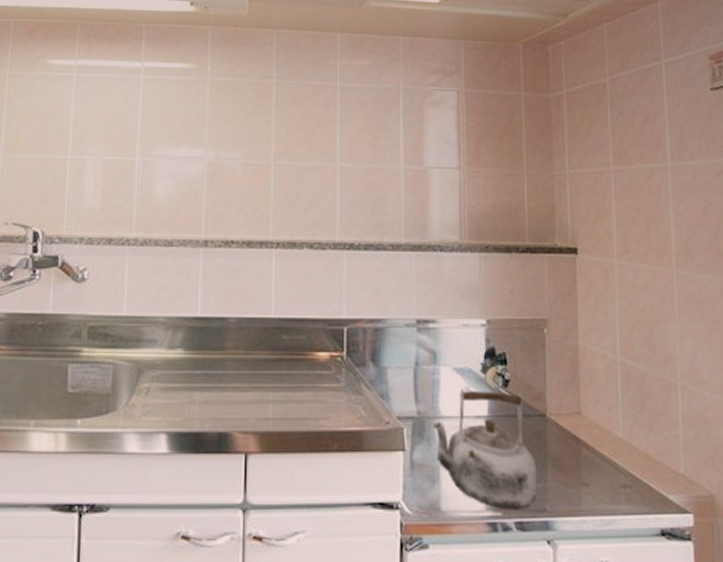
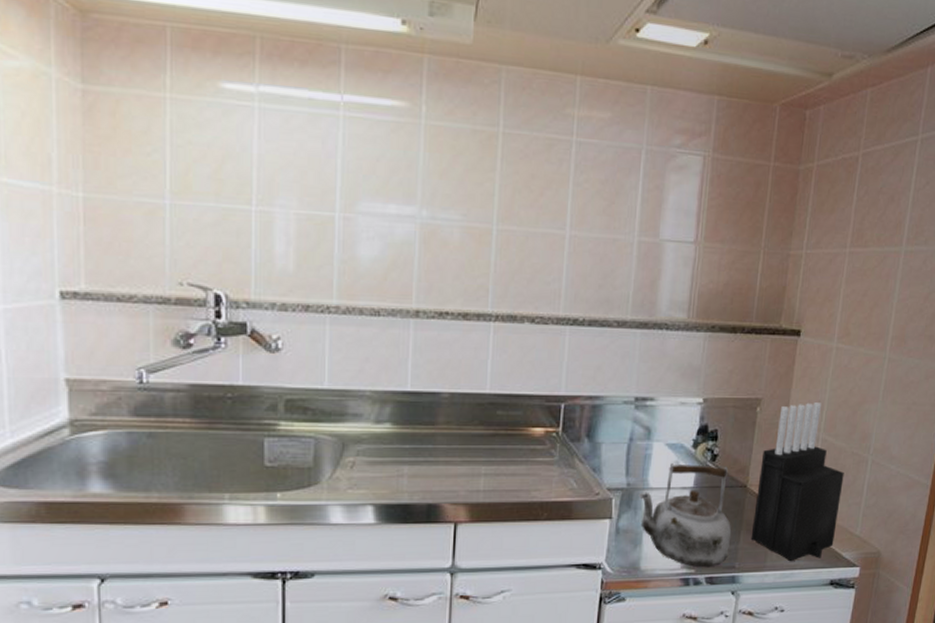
knife block: none [557,321,656,506] -> present [750,401,844,562]

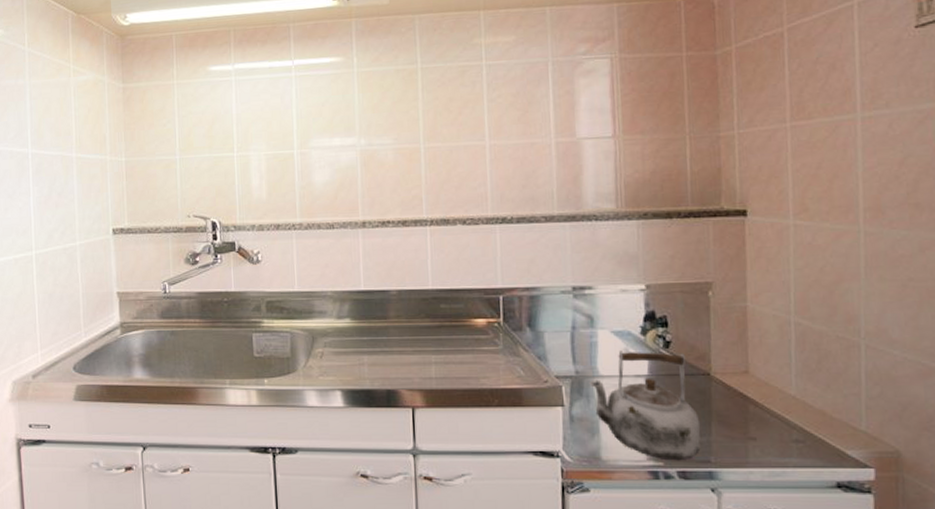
knife block: present [750,401,844,562] -> none [723,282,833,459]

